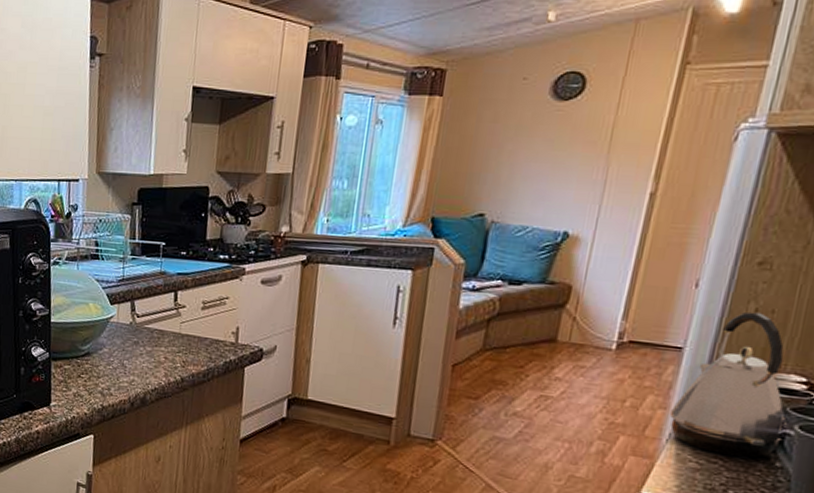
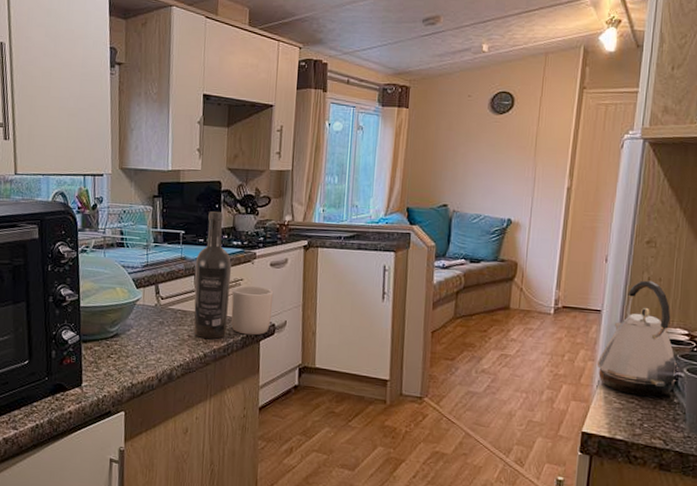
wine bottle: none [171,220,217,363] -> present [194,211,232,339]
mug: none [213,304,264,361] -> present [231,285,274,336]

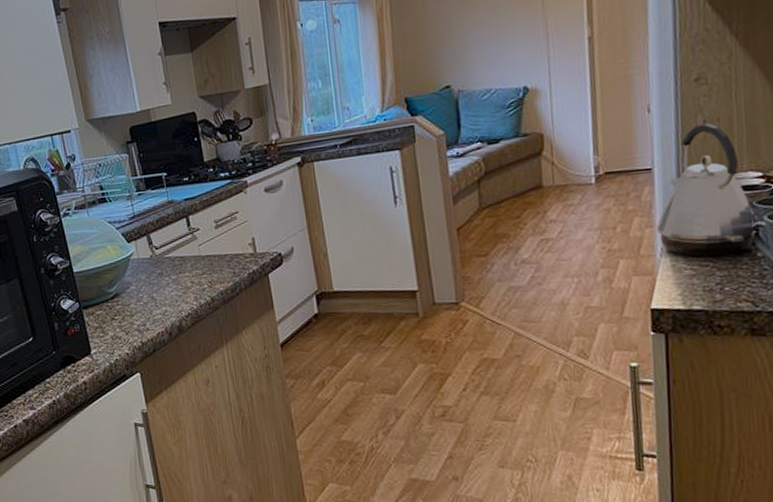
wine bottle: present [194,211,232,339] -> none [183,144,230,282]
mug: present [231,285,274,336] -> none [228,215,277,270]

